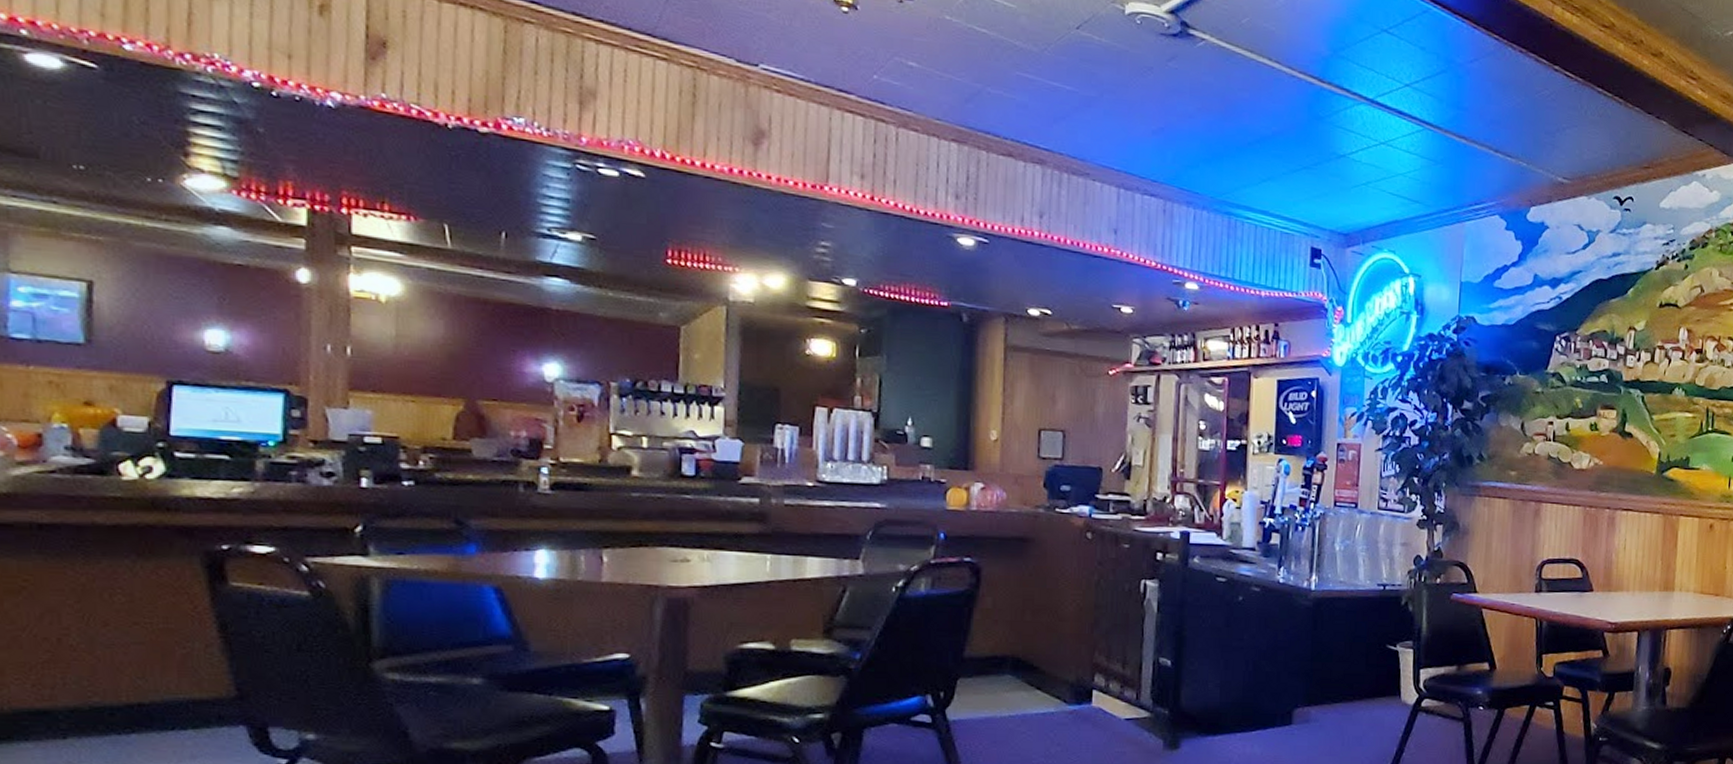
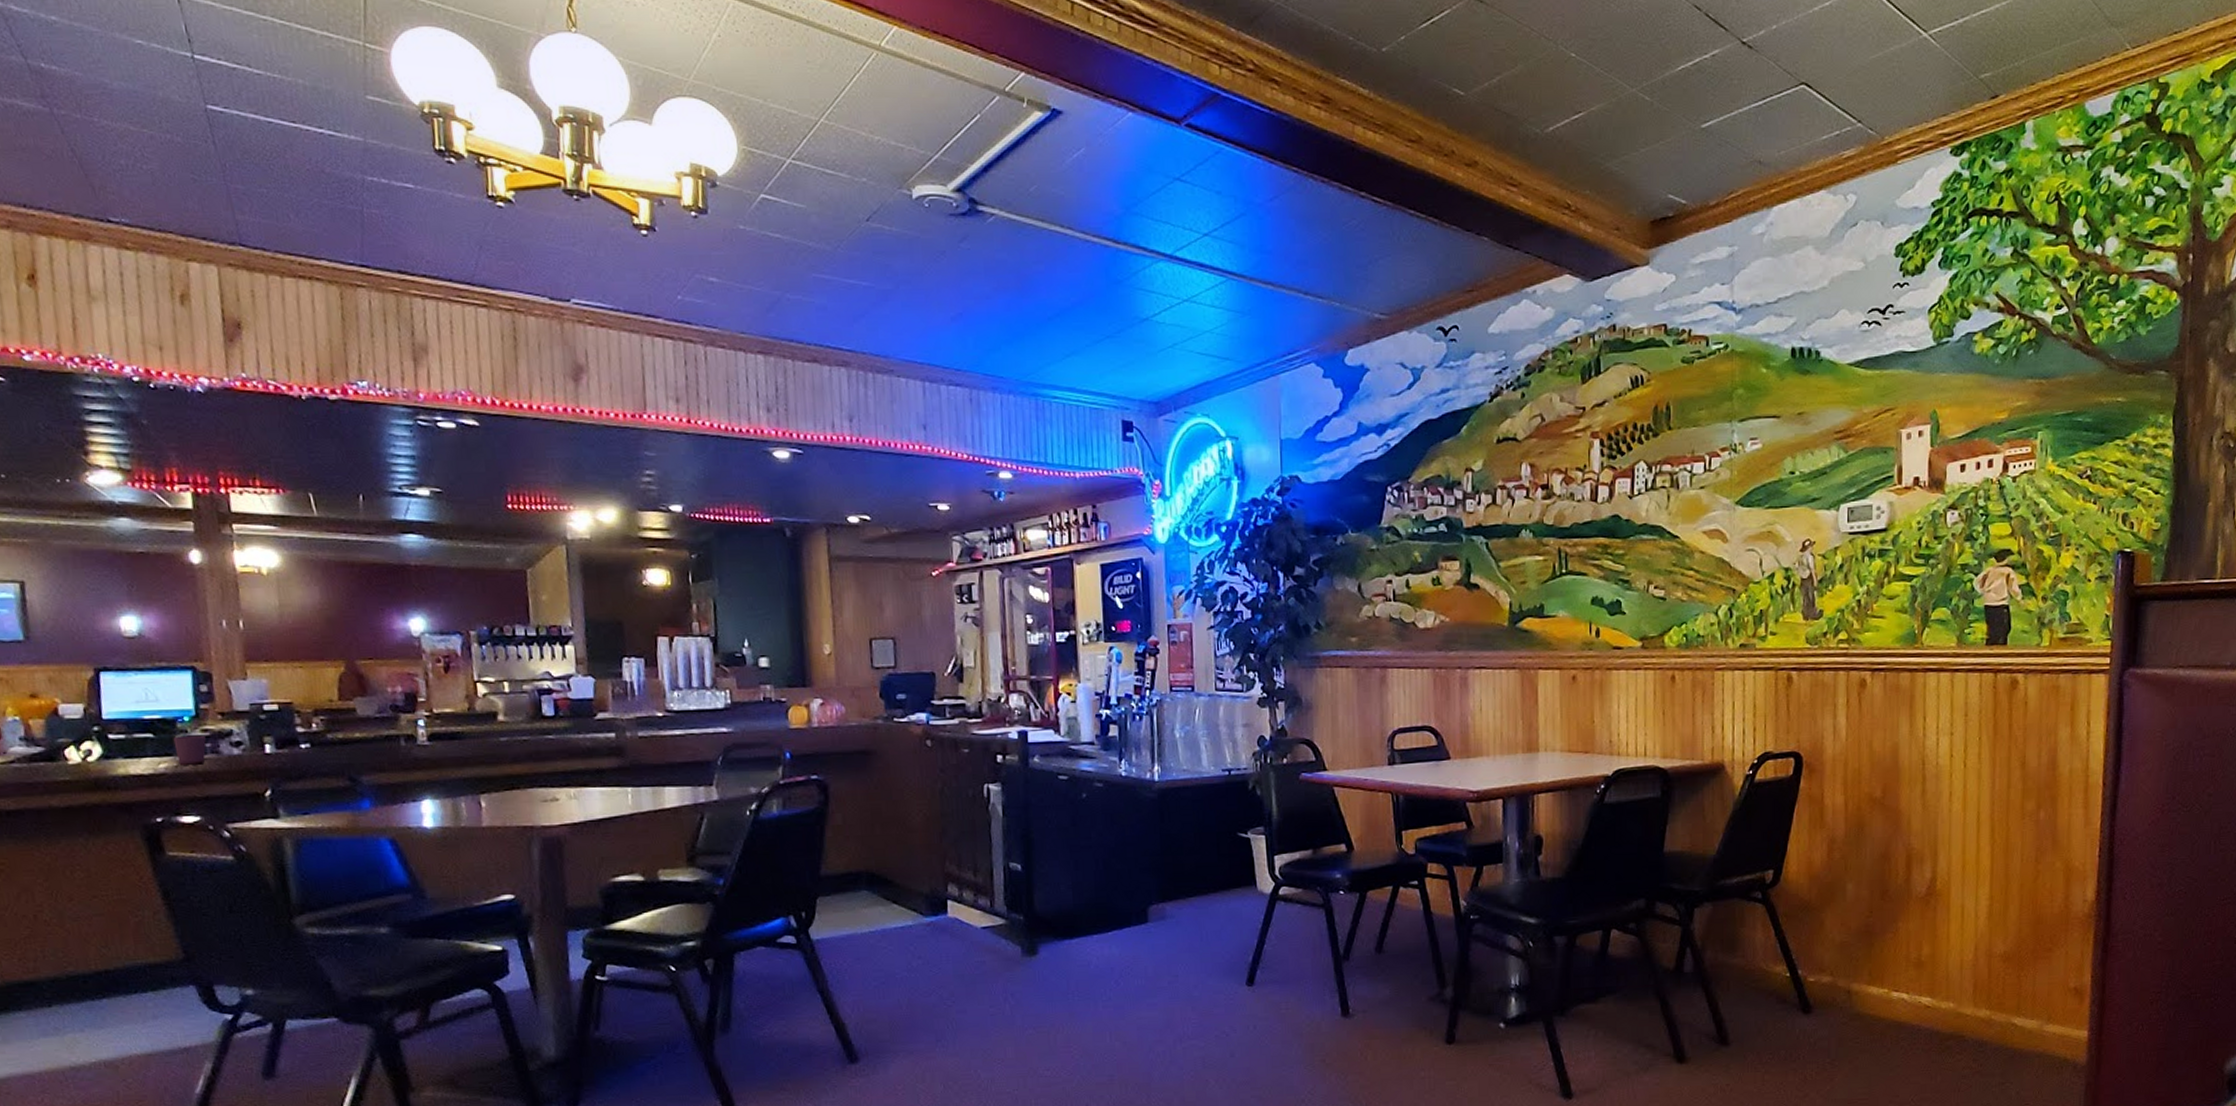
cup: none [253,460,292,494] -> present [173,735,206,767]

